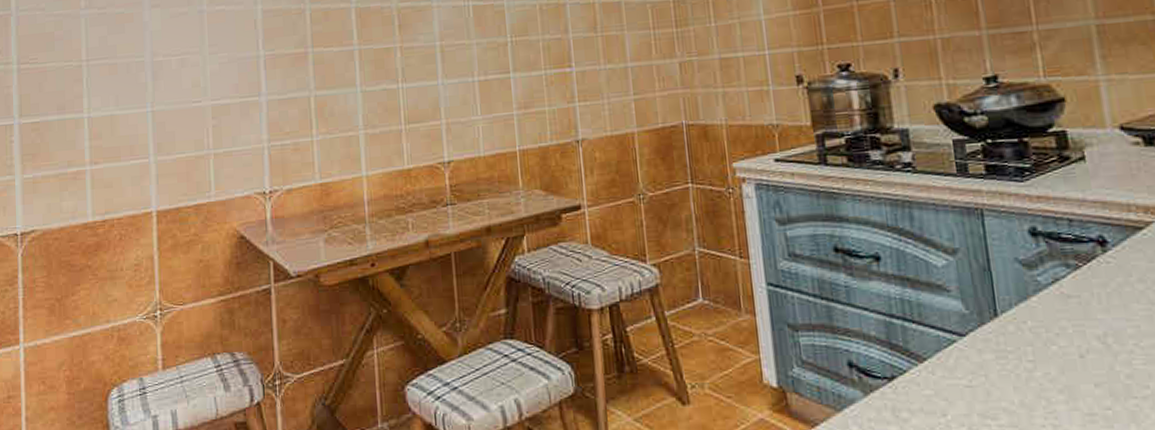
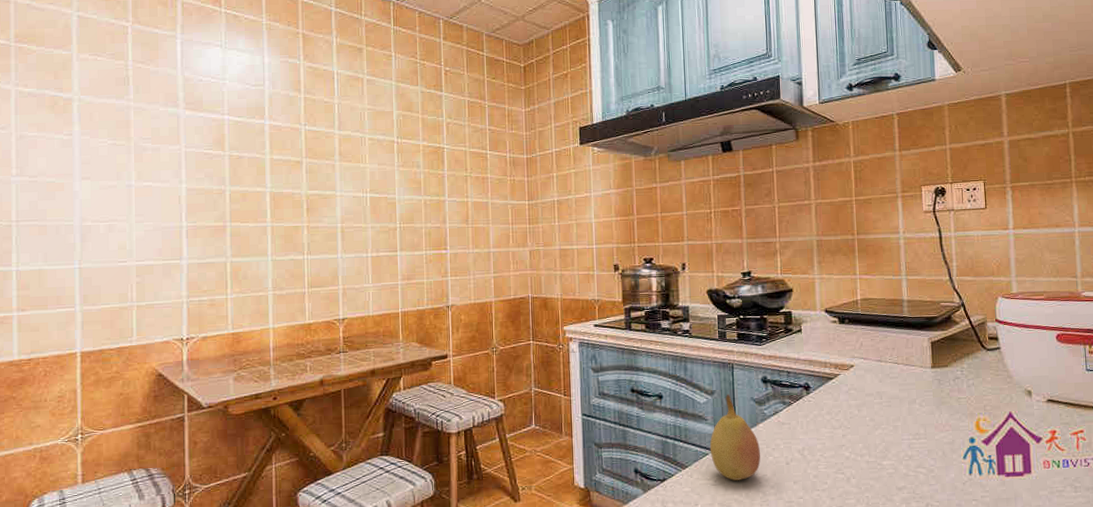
fruit: none [957,253,1039,380] -> present [709,394,760,480]

